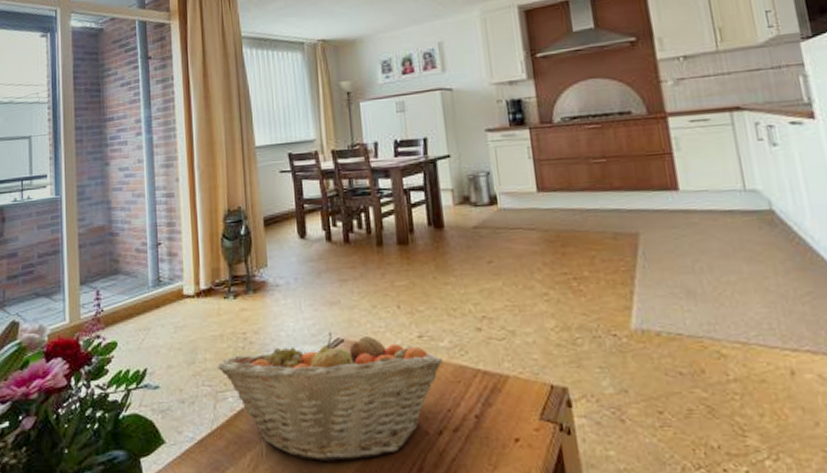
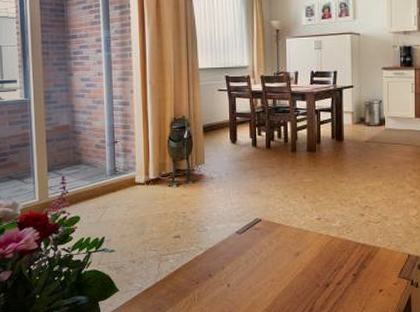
fruit basket: present [218,331,443,463] -> none [162,213,334,305]

